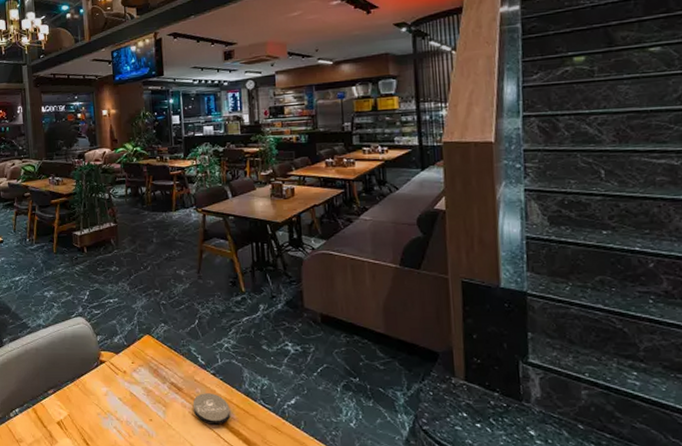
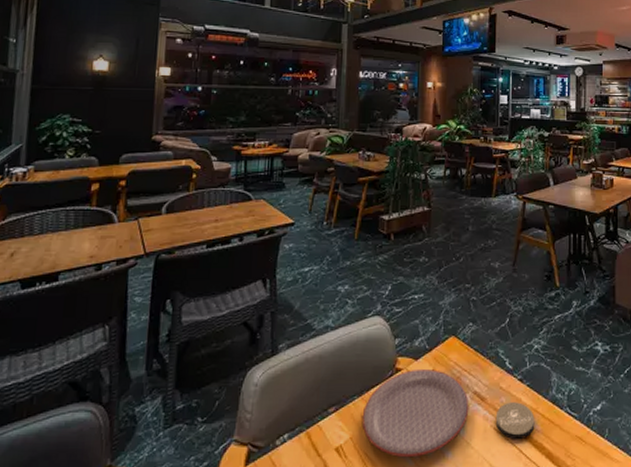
plate: none [76,361,168,434] -> present [362,368,469,458]

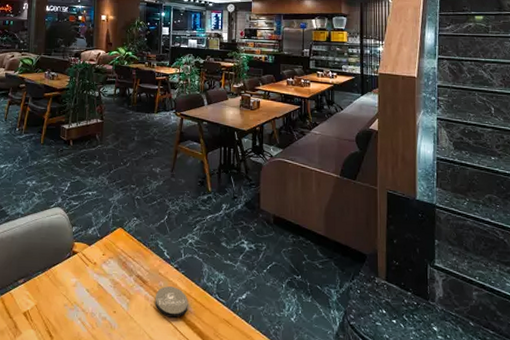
plate: present [362,368,469,458] -> none [45,253,133,326]

